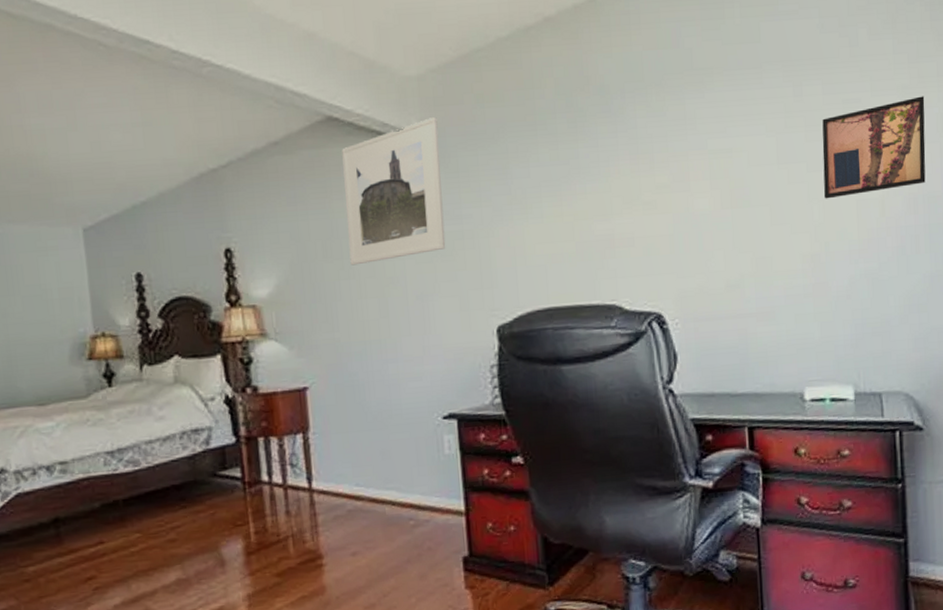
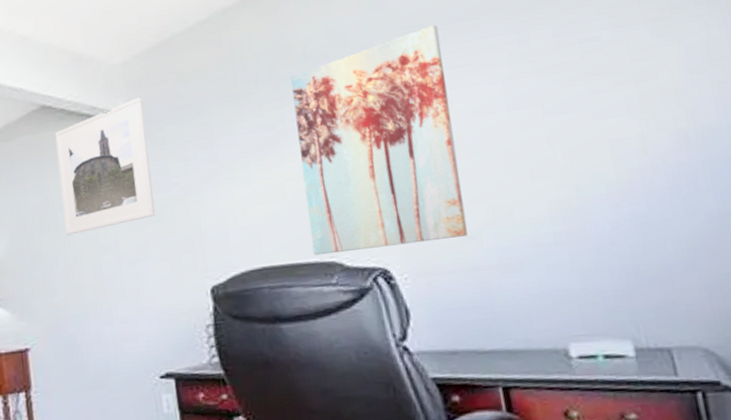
wall art: none [587,69,734,298] -> present [291,24,469,256]
wall art: present [822,96,926,199] -> none [556,26,696,142]

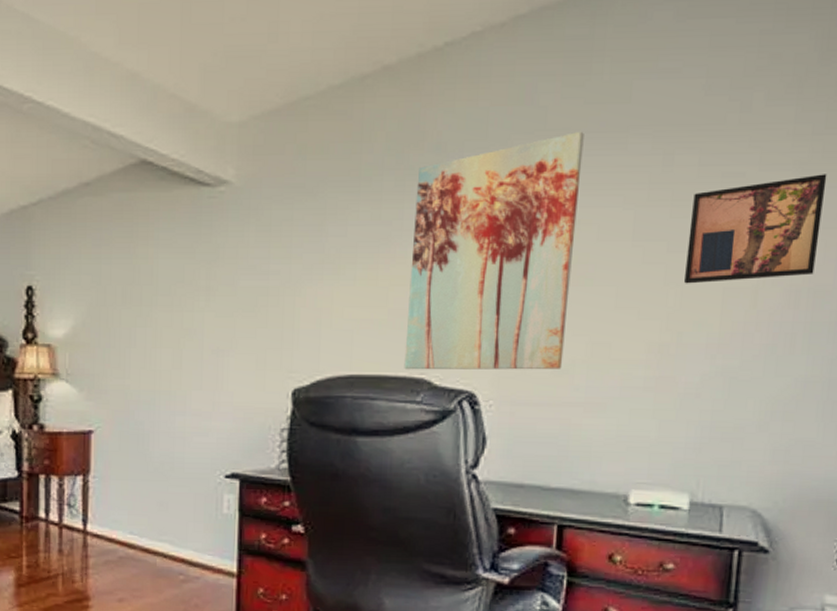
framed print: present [55,96,156,236] -> none [148,165,255,313]
wall art: none [556,26,696,142] -> present [684,174,827,284]

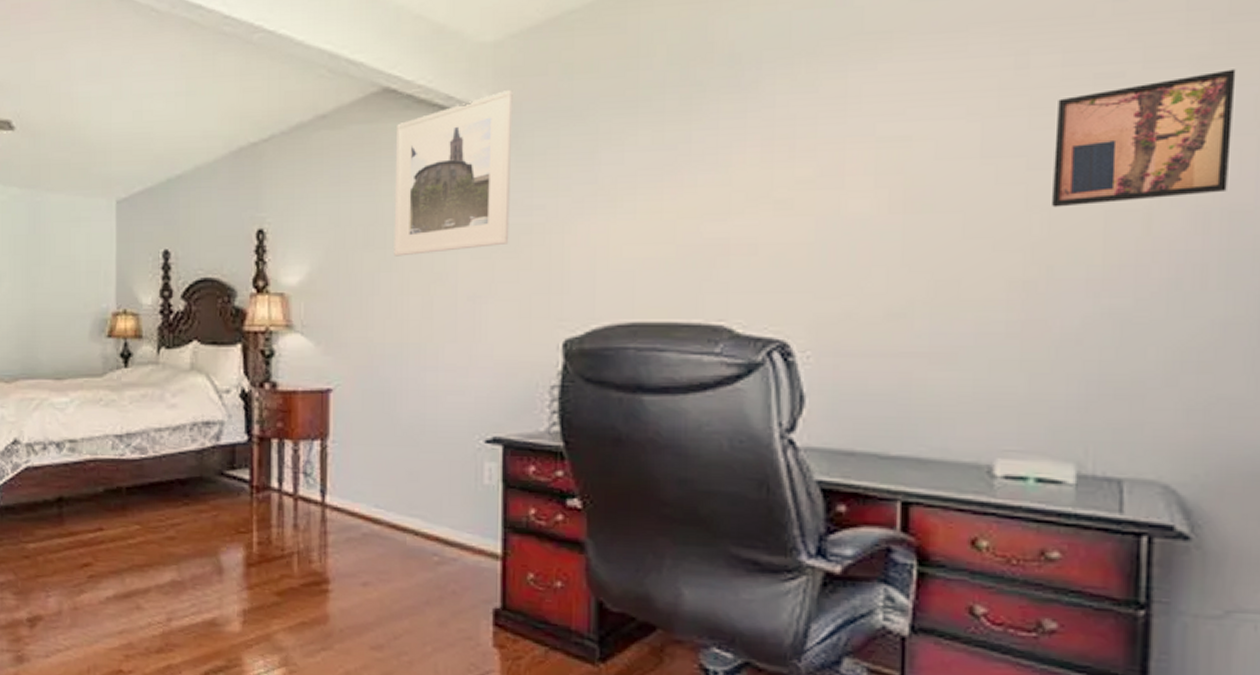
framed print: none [148,165,255,313] -> present [394,89,513,257]
wall art: present [404,131,584,370] -> none [698,32,912,316]

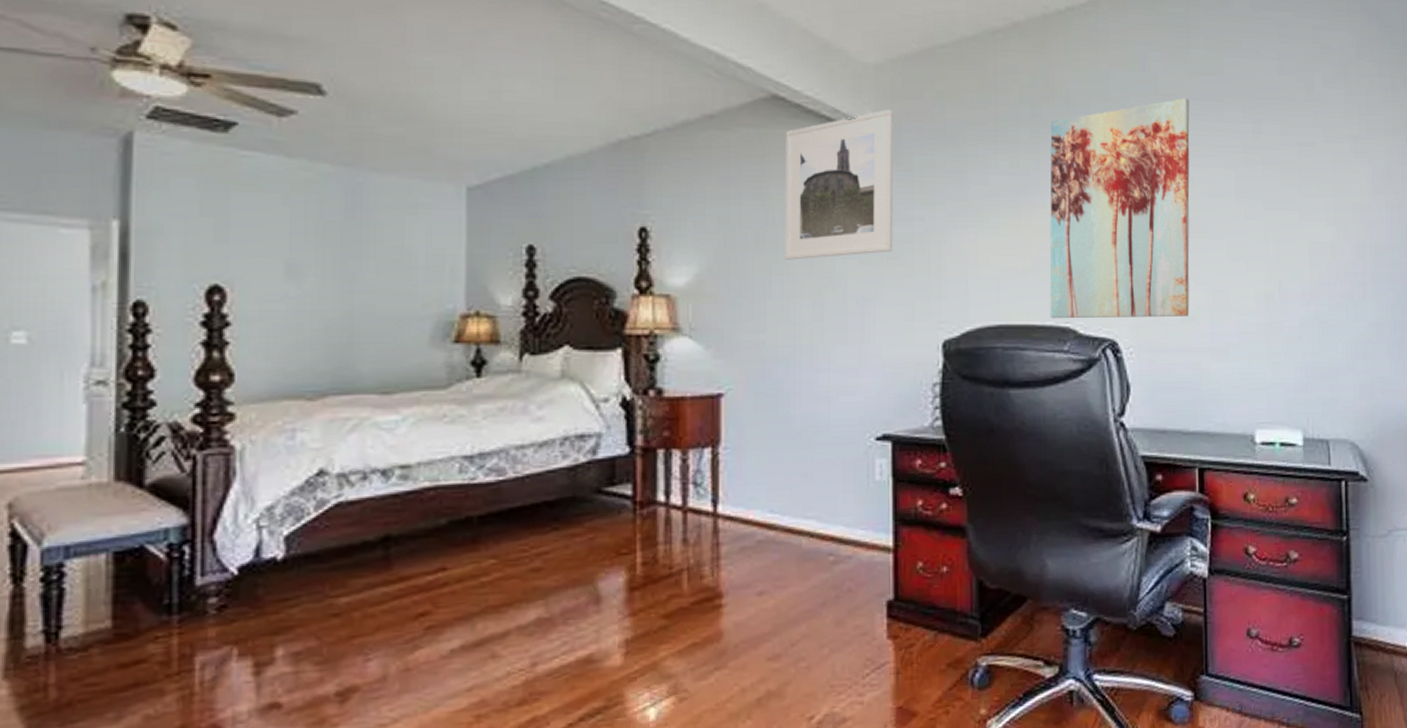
wall art: none [698,32,912,316] -> present [1050,97,1190,319]
wall art: present [1052,69,1236,208] -> none [1278,147,1373,238]

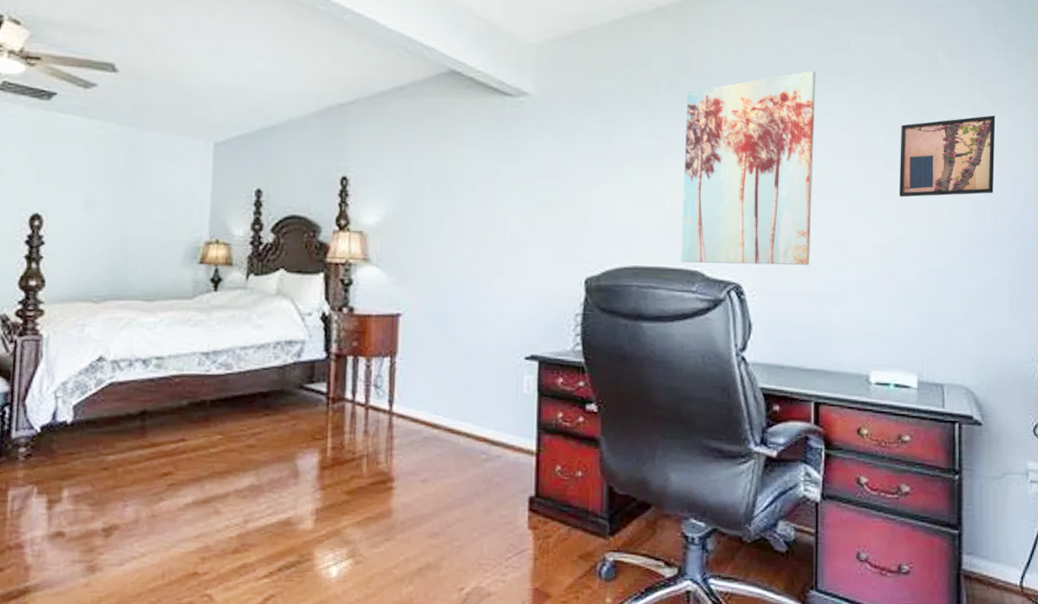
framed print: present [784,108,894,260] -> none [455,81,550,206]
wall art: none [1278,147,1373,238] -> present [900,115,996,197]

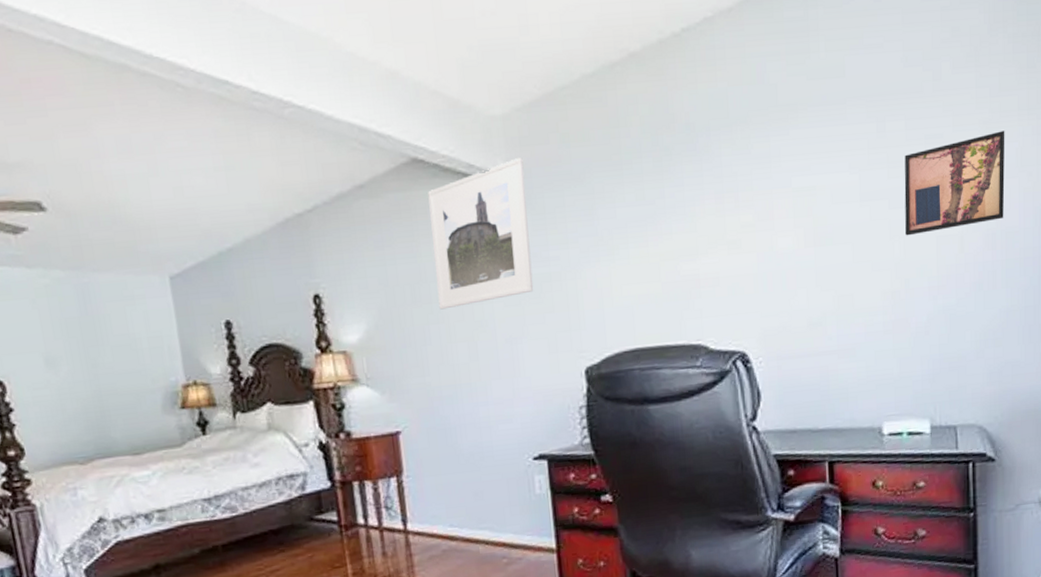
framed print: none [455,81,550,206] -> present [428,157,534,310]
wall art: present [681,70,816,266] -> none [673,105,816,338]

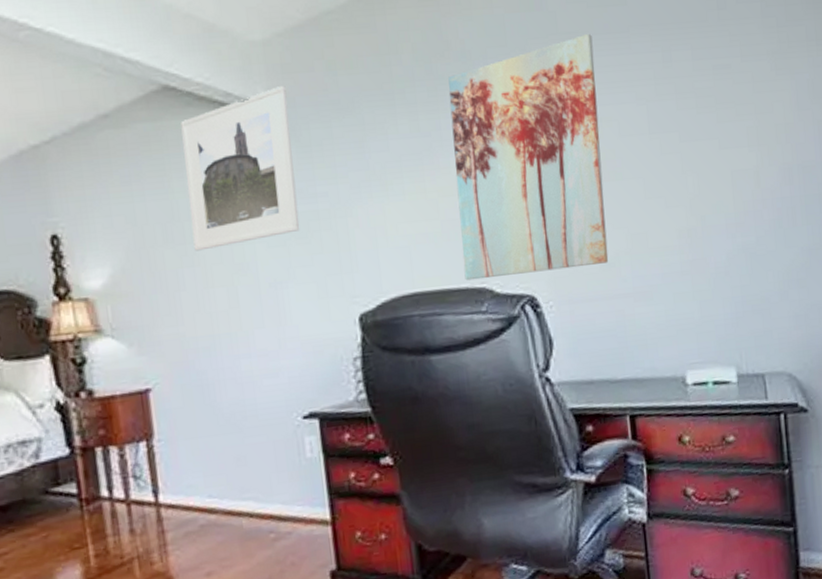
wall art: none [673,105,816,338] -> present [448,33,609,281]
wall art: present [904,130,1005,236] -> none [693,61,800,171]

